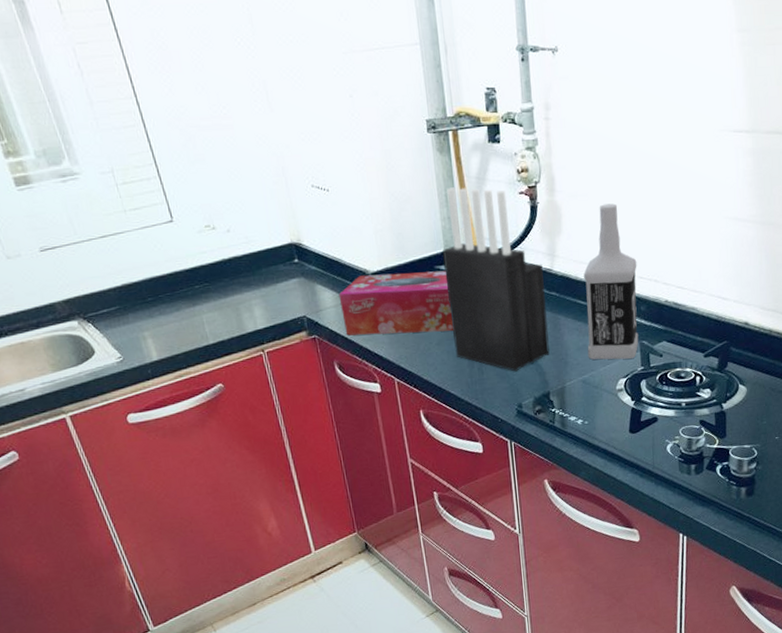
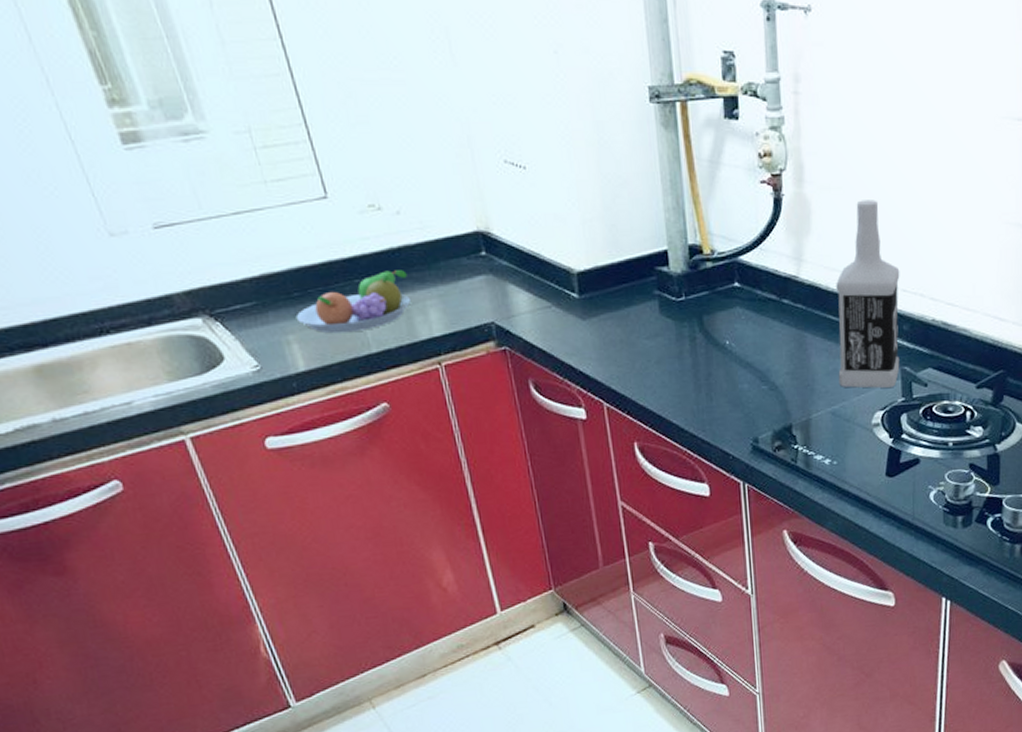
fruit bowl: none [149,276,240,330] -> present [295,270,412,334]
tissue box: present [338,270,454,336] -> none [536,273,678,349]
knife block: present [443,187,550,372] -> none [666,171,793,399]

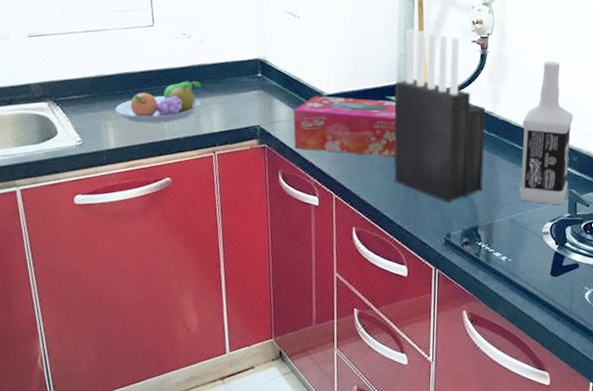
tissue box: none [536,273,678,349] -> present [293,96,396,157]
knife block: none [666,171,793,399] -> present [394,29,485,203]

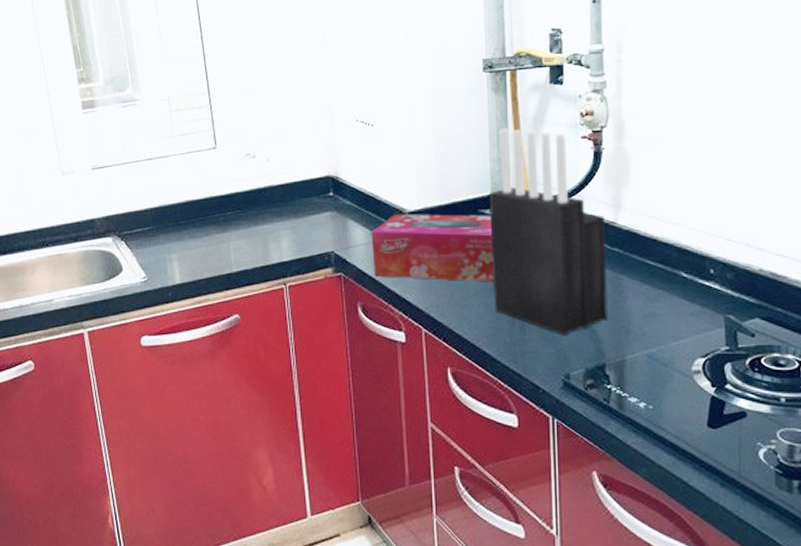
fruit bowl: present [115,81,201,123] -> none [179,206,269,255]
vodka: present [518,61,573,204] -> none [655,154,723,335]

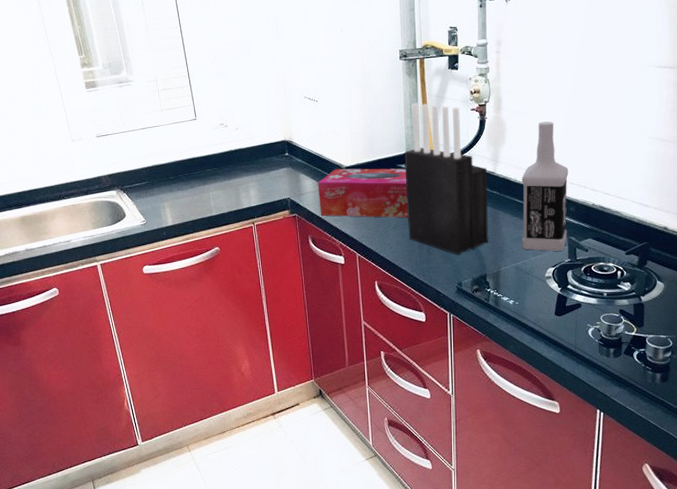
vodka: none [655,154,723,335] -> present [521,121,569,251]

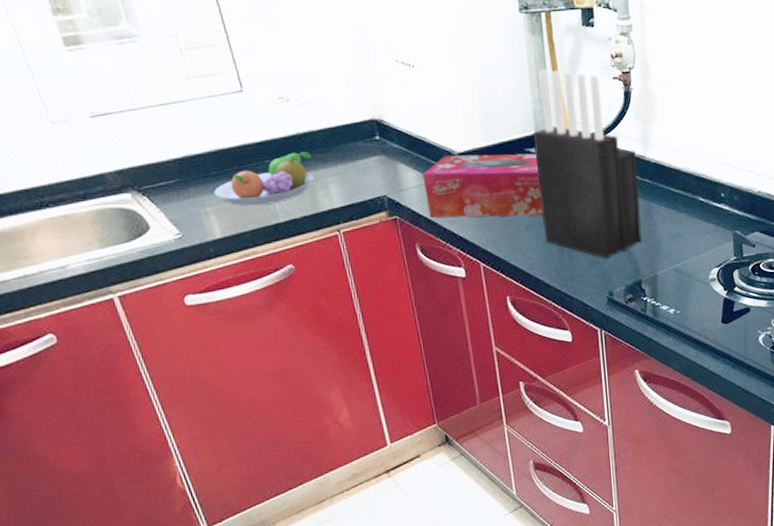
fruit bowl: none [170,164,240,202] -> present [213,152,315,206]
vodka: present [521,121,569,251] -> none [677,93,732,249]

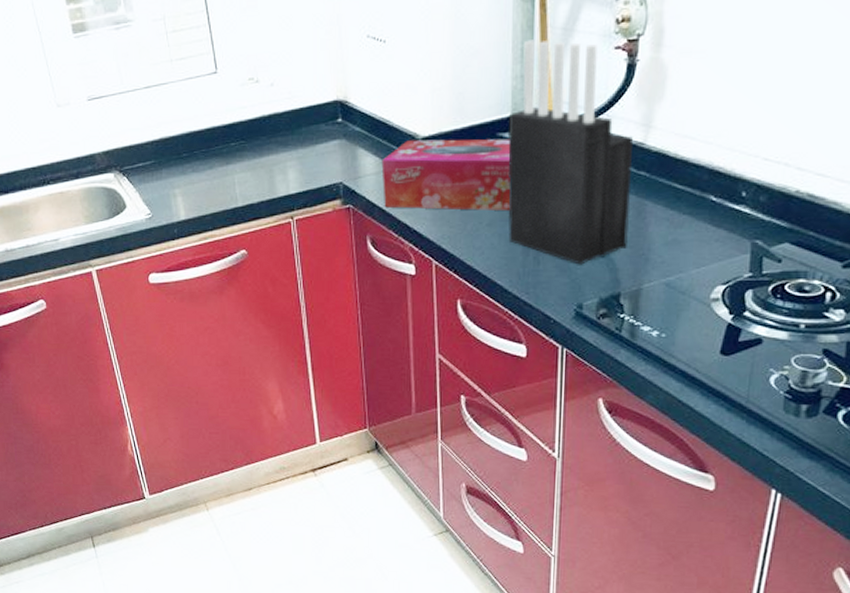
fruit bowl: present [213,152,315,206] -> none [182,135,275,189]

